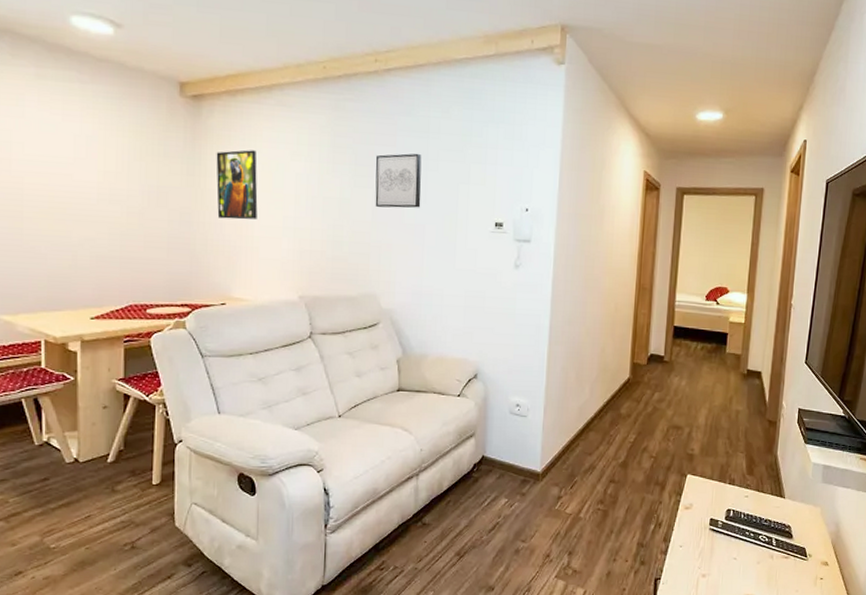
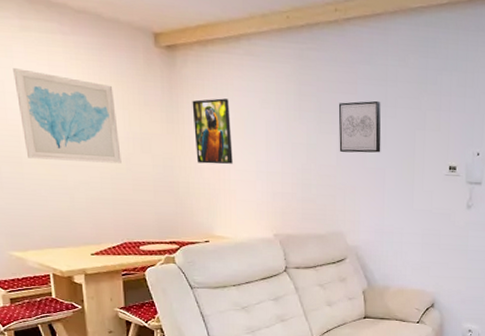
wall art: none [23,117,134,219] -> present [13,68,122,164]

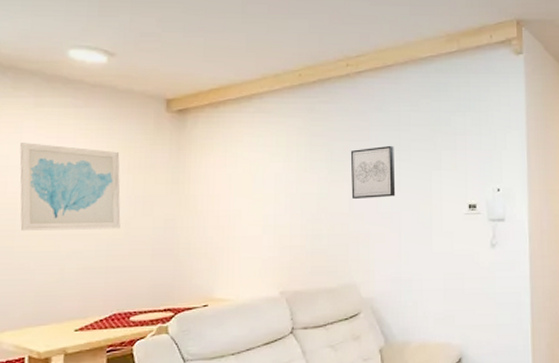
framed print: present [192,98,233,164] -> none [199,155,239,222]

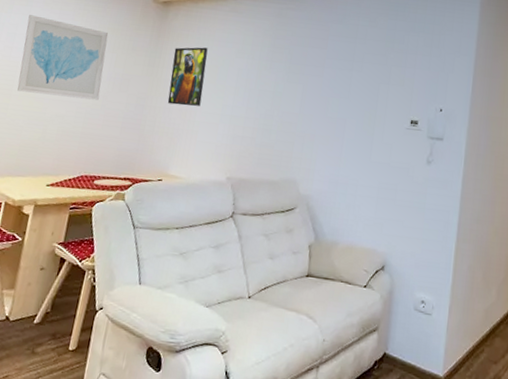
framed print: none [199,155,239,222] -> present [167,47,208,106]
wall art: present [350,145,396,199] -> none [303,55,349,104]

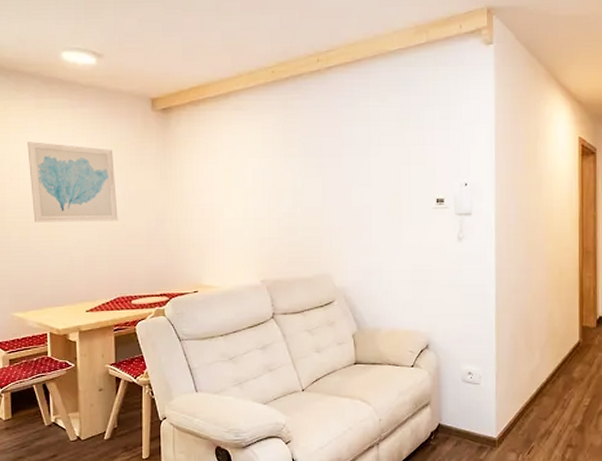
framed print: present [167,47,208,106] -> none [184,152,221,215]

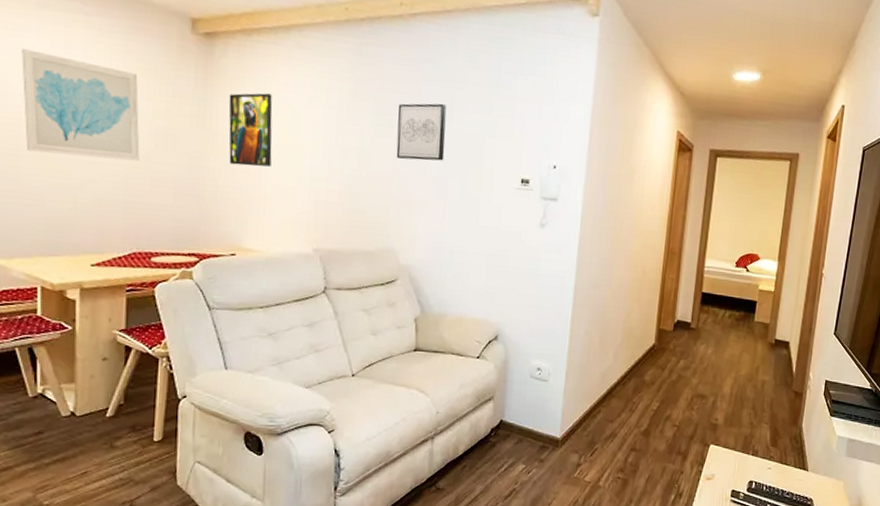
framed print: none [184,152,221,215] -> present [228,93,273,167]
wall art: none [322,140,366,193] -> present [396,103,447,161]

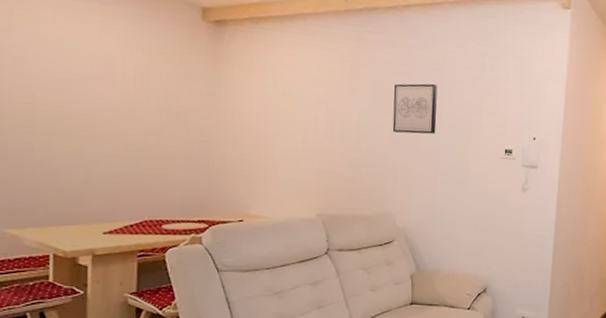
wall art: present [21,49,140,161] -> none [37,34,152,137]
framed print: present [228,93,273,167] -> none [237,74,278,141]

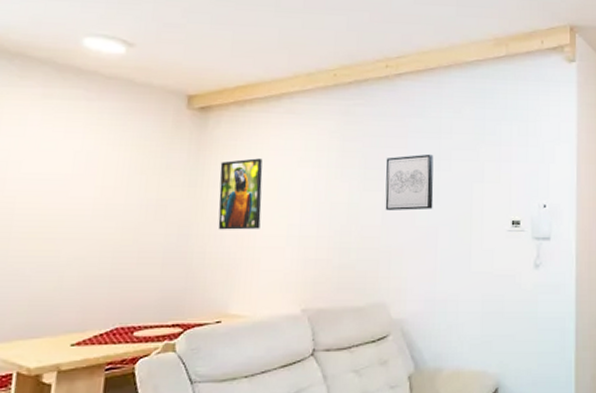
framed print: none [237,74,278,141] -> present [218,158,263,230]

